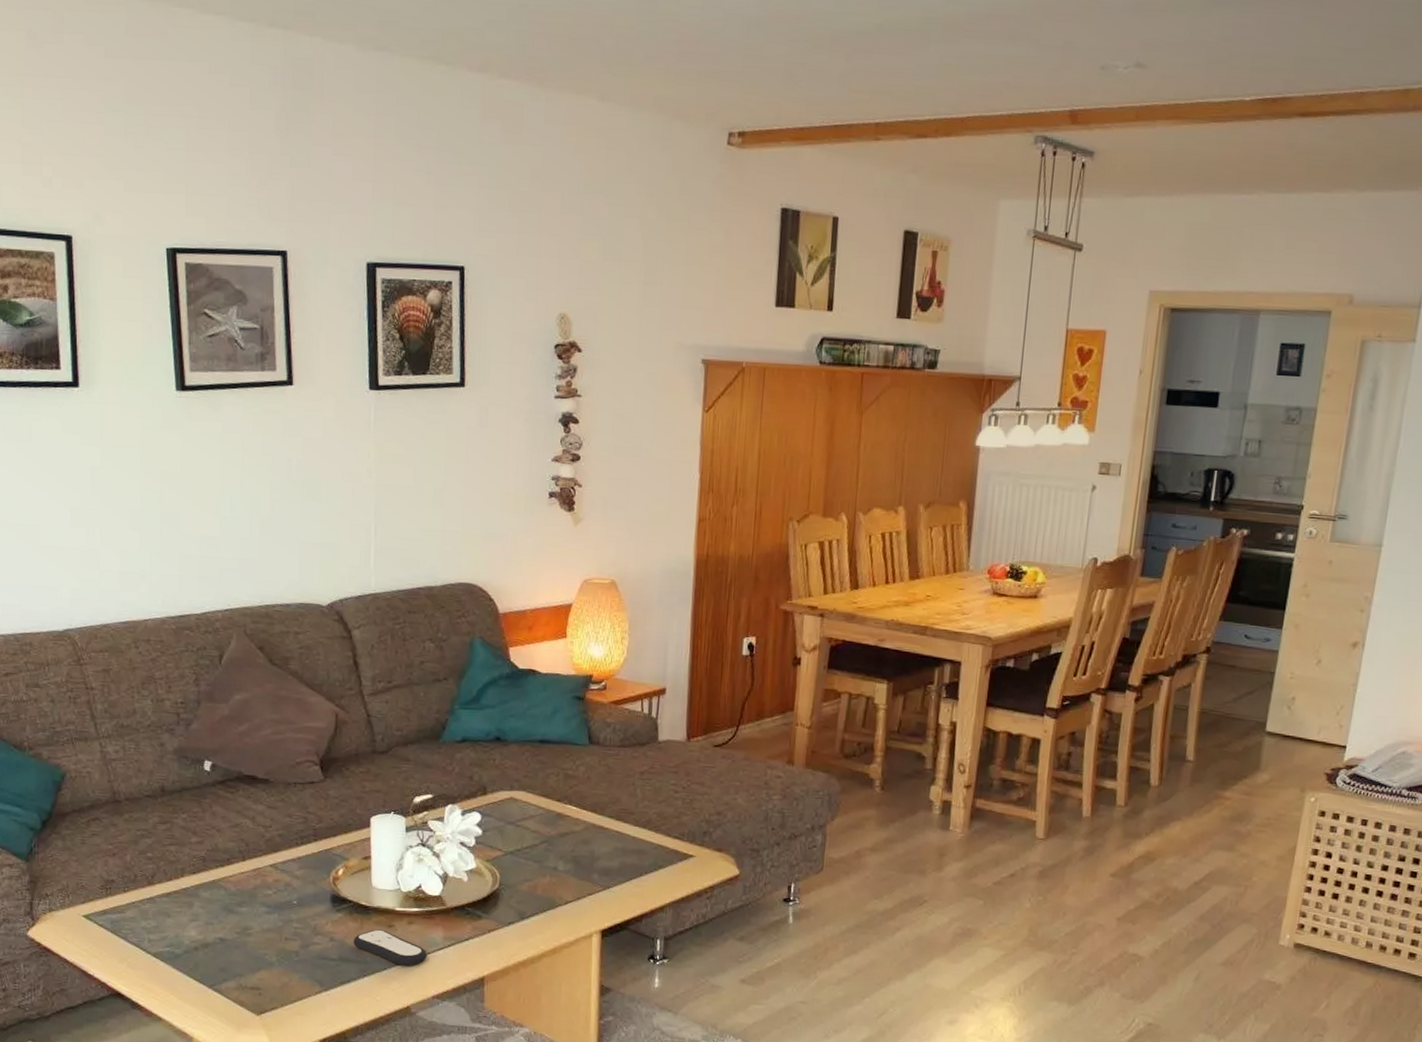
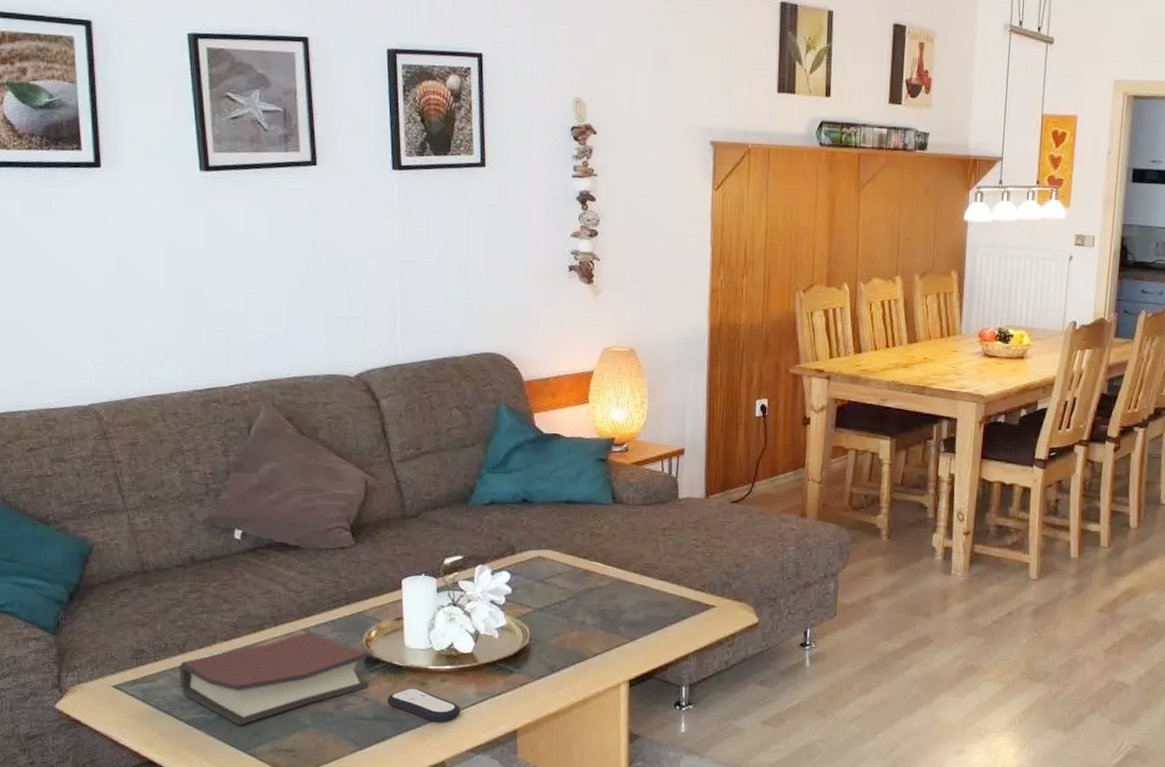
hardback book: none [147,867,335,960] -> present [178,631,368,725]

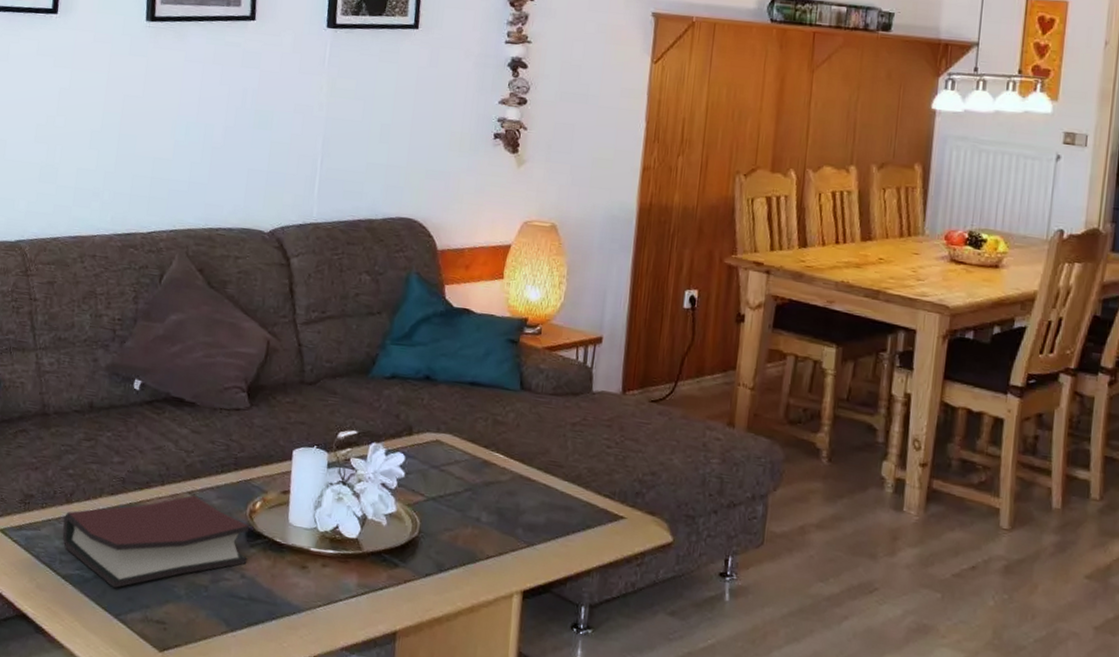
remote control: present [387,688,461,722] -> none [264,569,339,613]

